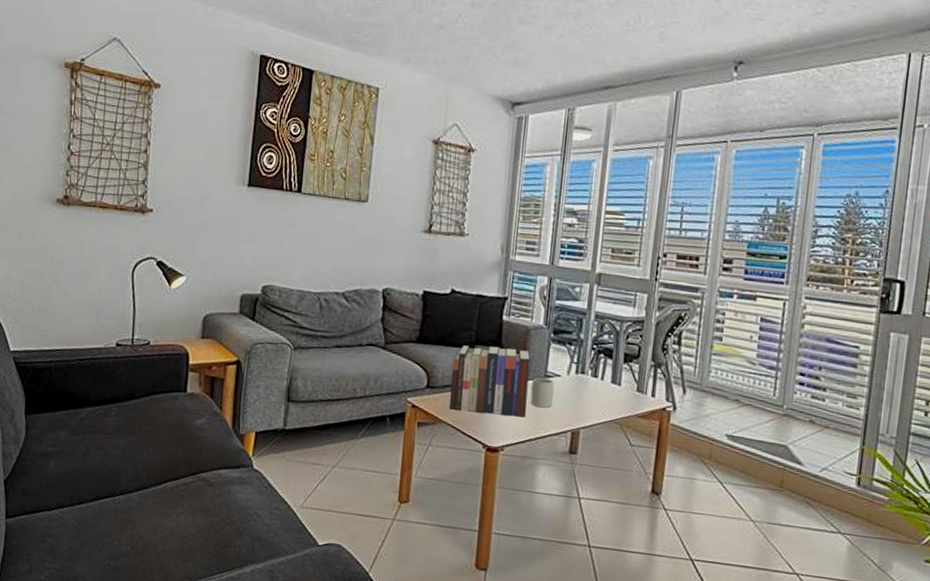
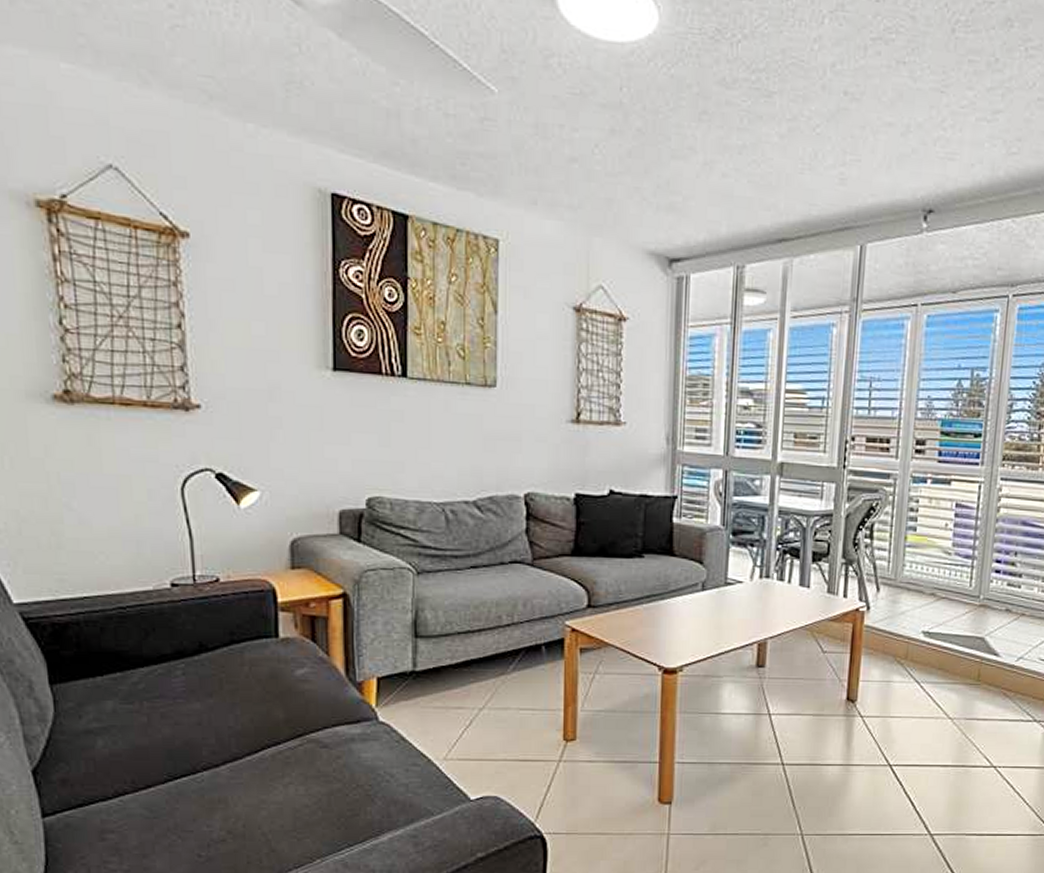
books: present [449,345,531,418] -> none [616,553,708,632]
mug: present [530,377,554,408] -> none [710,586,736,620]

